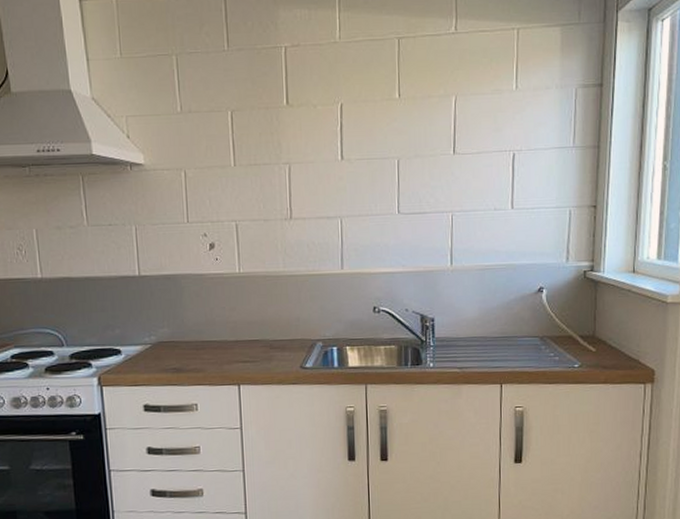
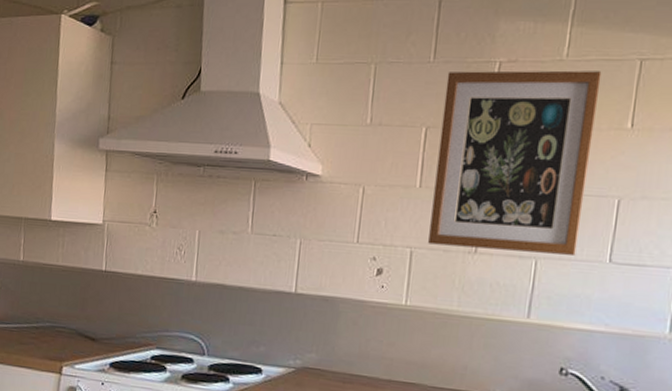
wall art: none [242,50,372,216] -> present [428,70,602,255]

